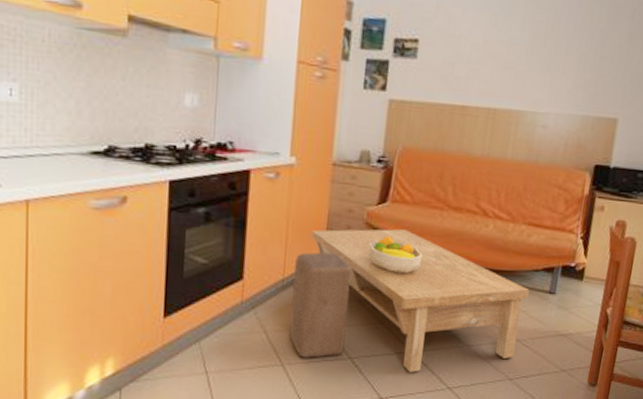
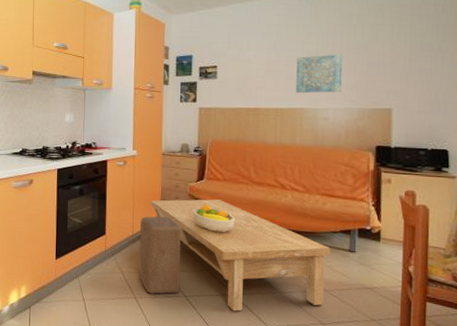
wall art: none [514,39,575,93] -> present [296,54,343,94]

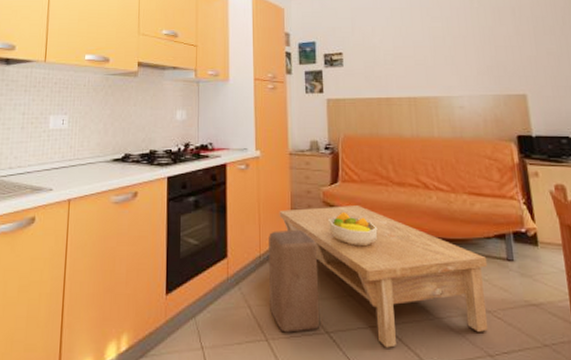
wall art: present [296,54,343,94] -> none [424,38,473,81]

